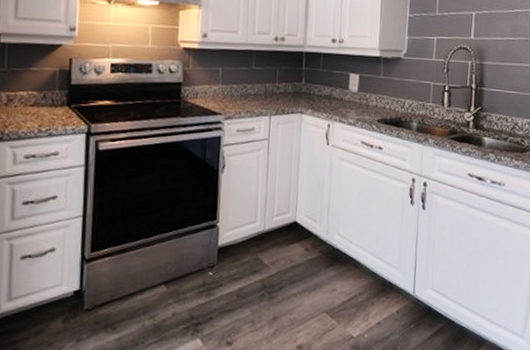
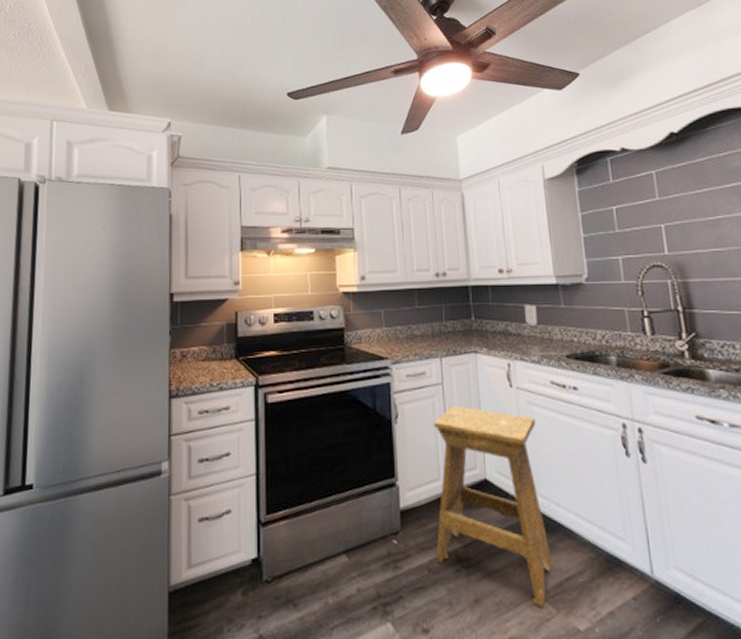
stool: none [245,159,344,321] -> present [434,406,553,607]

